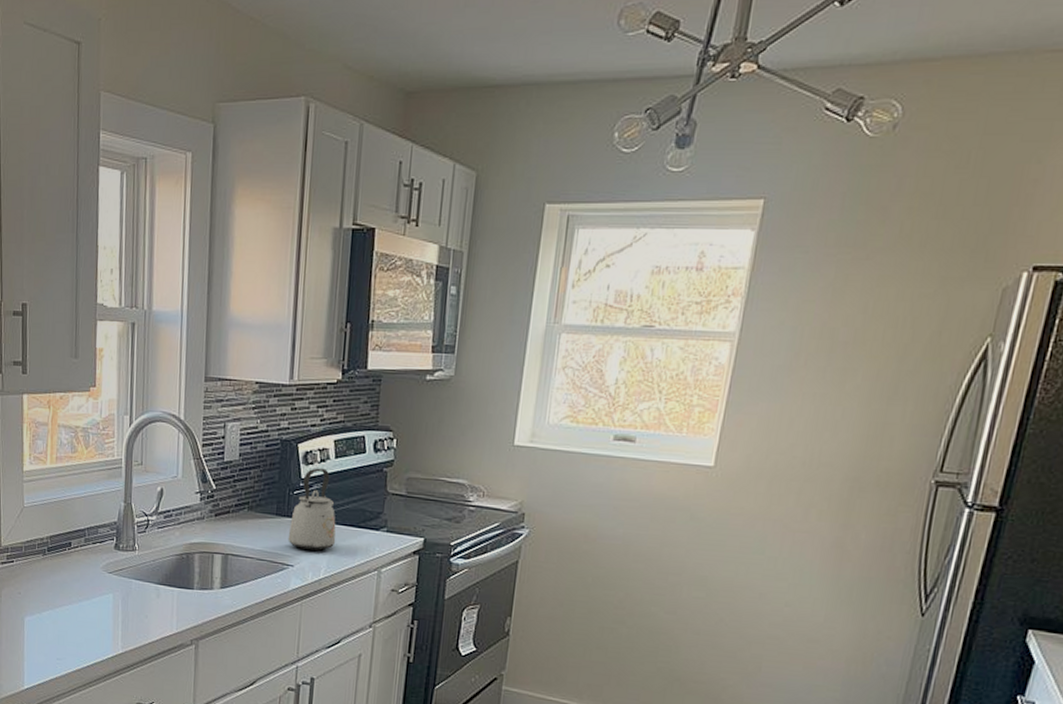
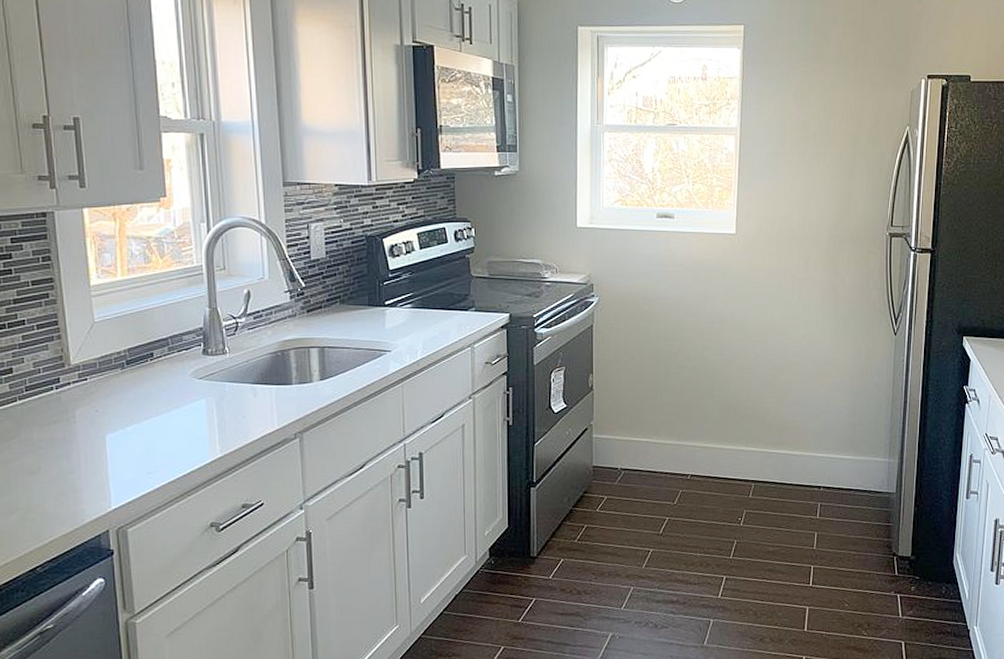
kettle: present [287,468,336,551] -> none [382,259,429,335]

